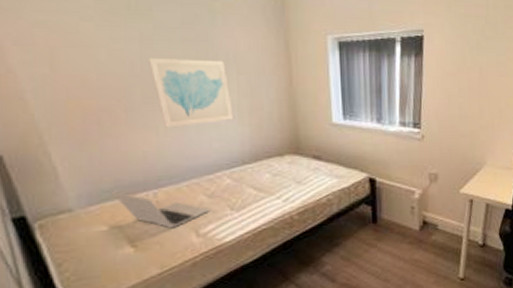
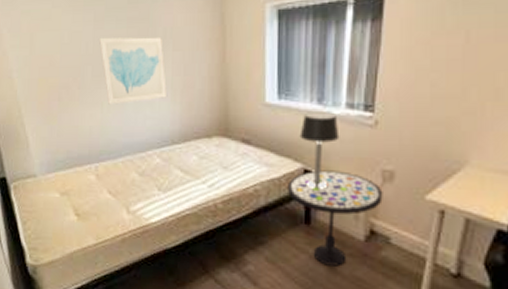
laptop: present [110,190,211,229] -> none [63,161,141,203]
side table: none [357,177,431,255] -> present [288,170,383,267]
table lamp: none [364,129,396,193] -> present [299,112,340,189]

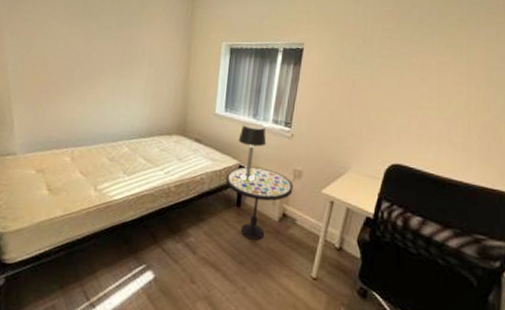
wall art: present [99,37,168,105] -> none [89,48,142,102]

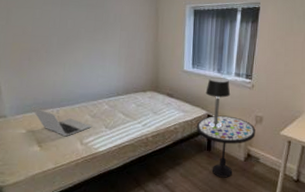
laptop: none [43,144,109,181] -> present [30,106,92,137]

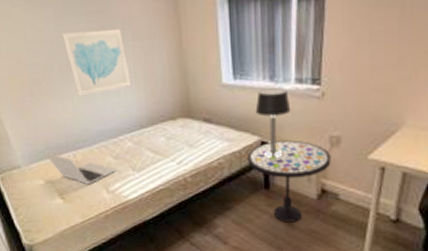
wall art: none [64,16,116,66] -> present [62,28,132,96]

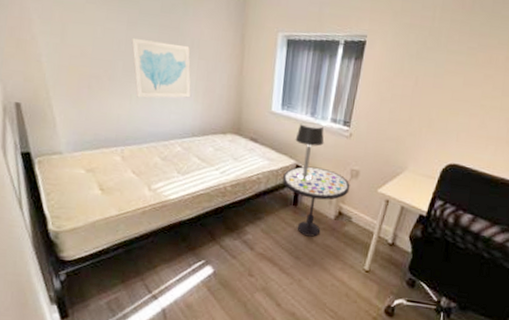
laptop: present [44,151,117,185] -> none [90,142,162,181]

